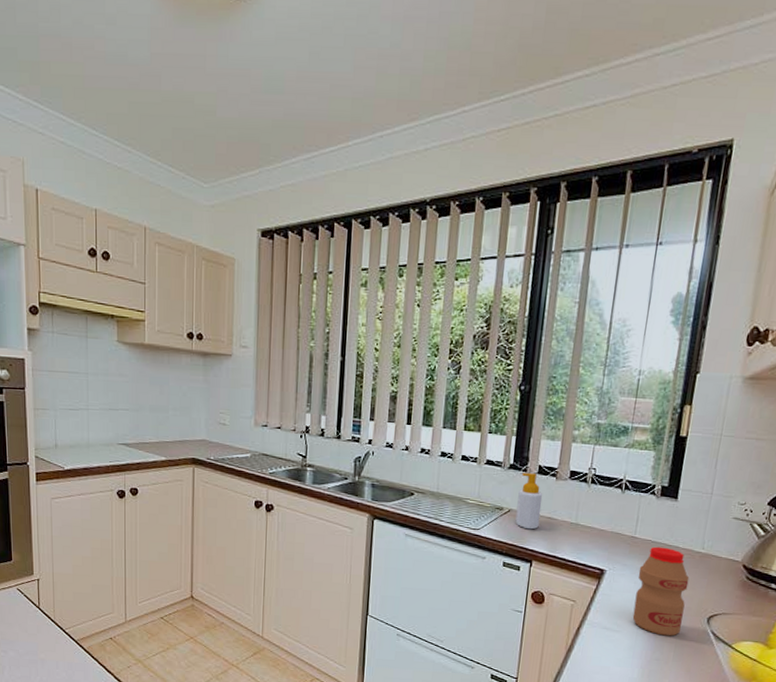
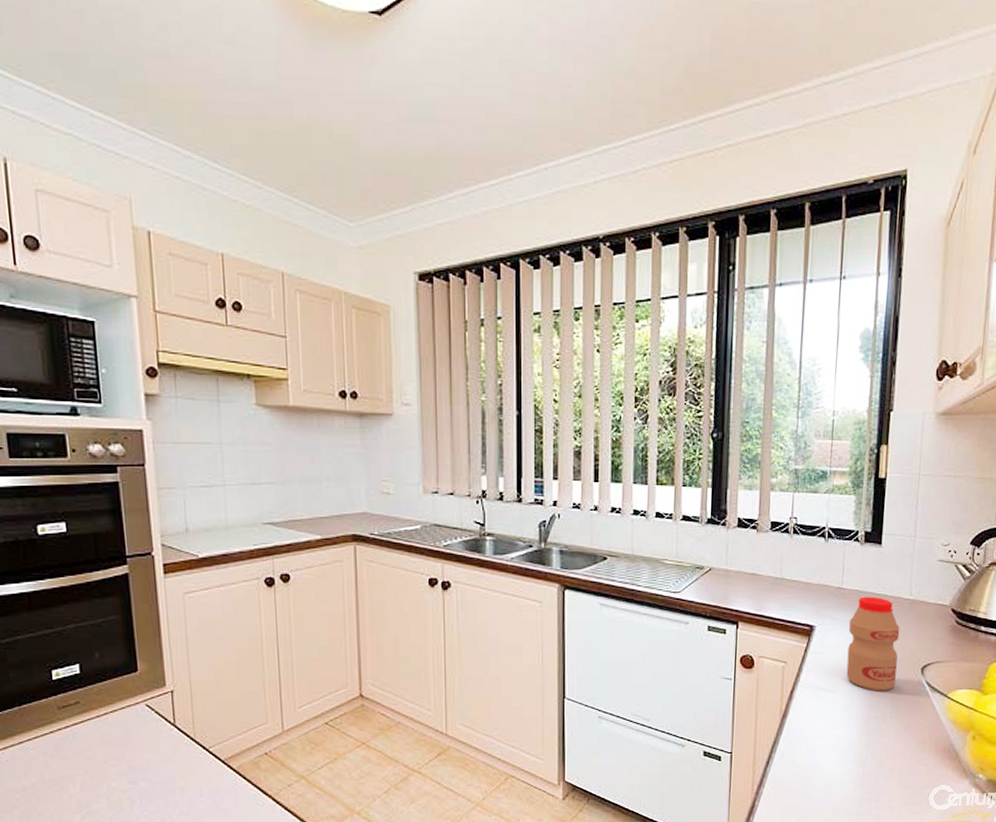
soap bottle: present [515,473,543,530] -> none [717,527,745,588]

